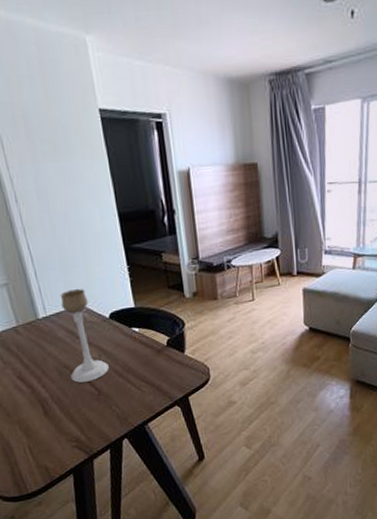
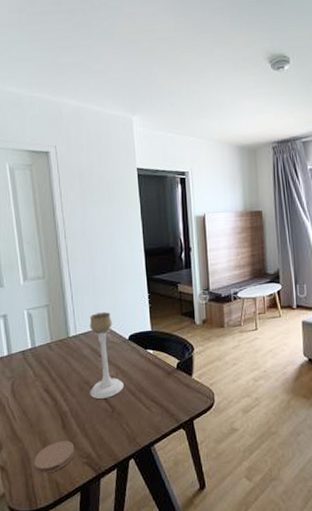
coaster: none [17,426,62,461] -> present [34,441,75,474]

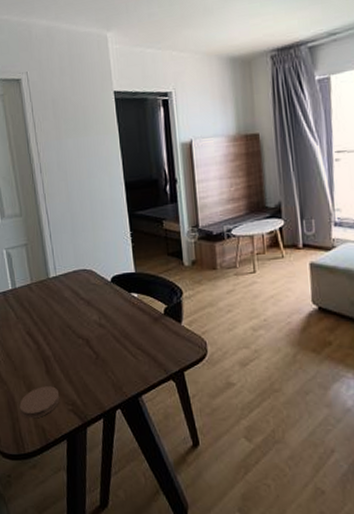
candle holder: present [89,311,124,399] -> none [69,251,108,344]

